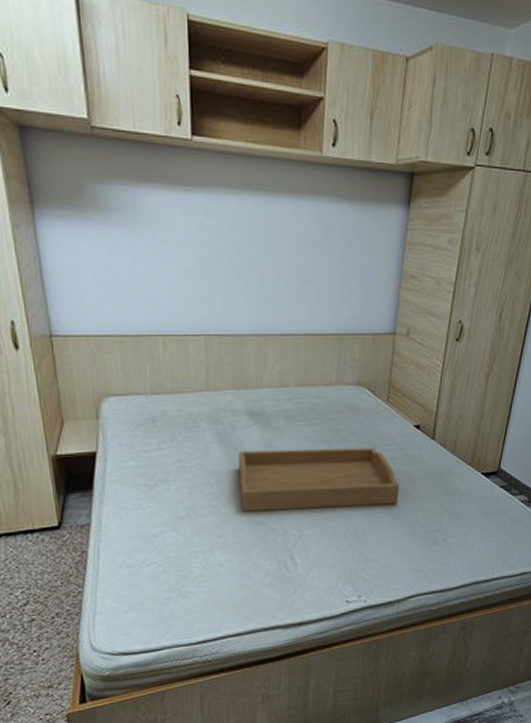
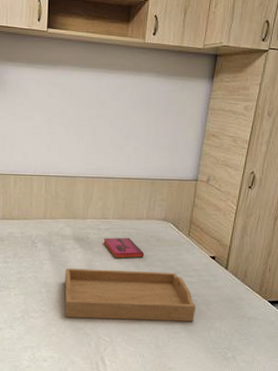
hardback book: none [284,408,336,435] -> present [103,237,145,259]

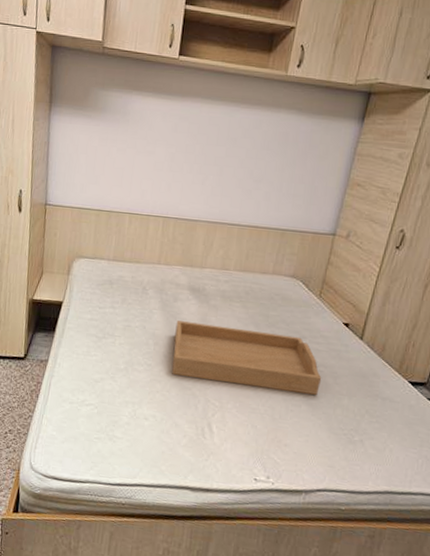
hardback book: present [103,237,145,259] -> none [221,290,267,317]

